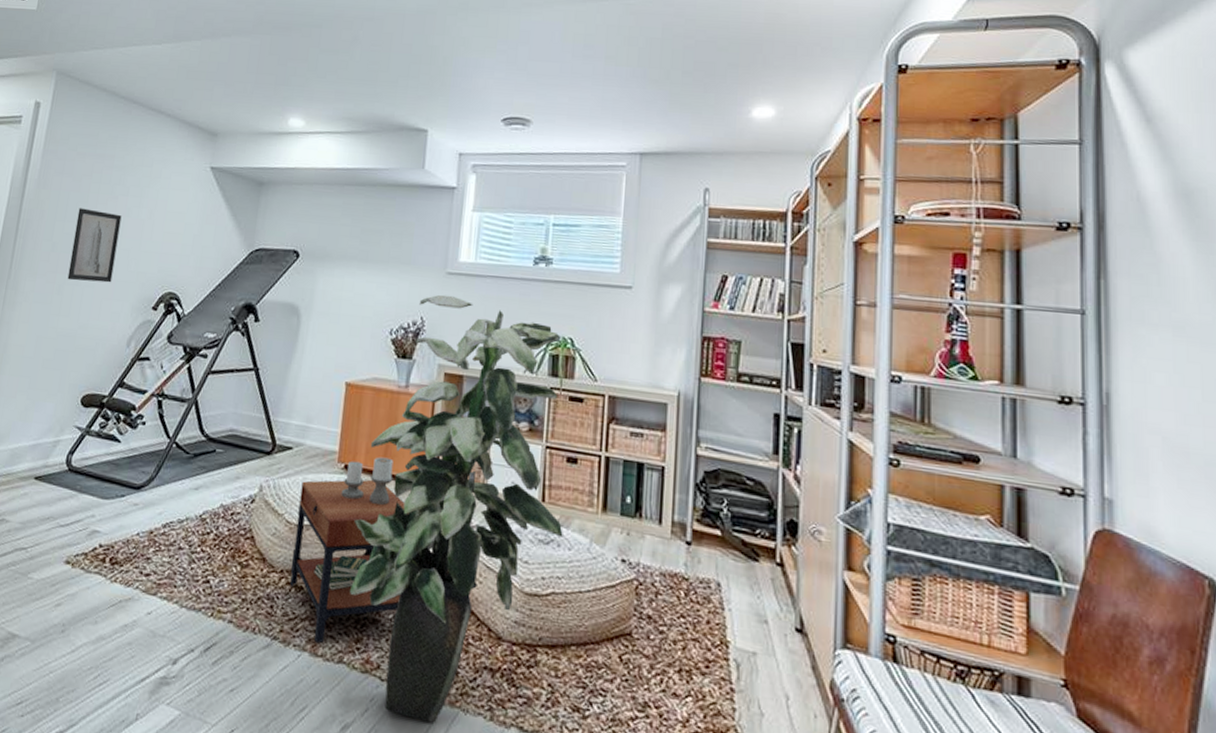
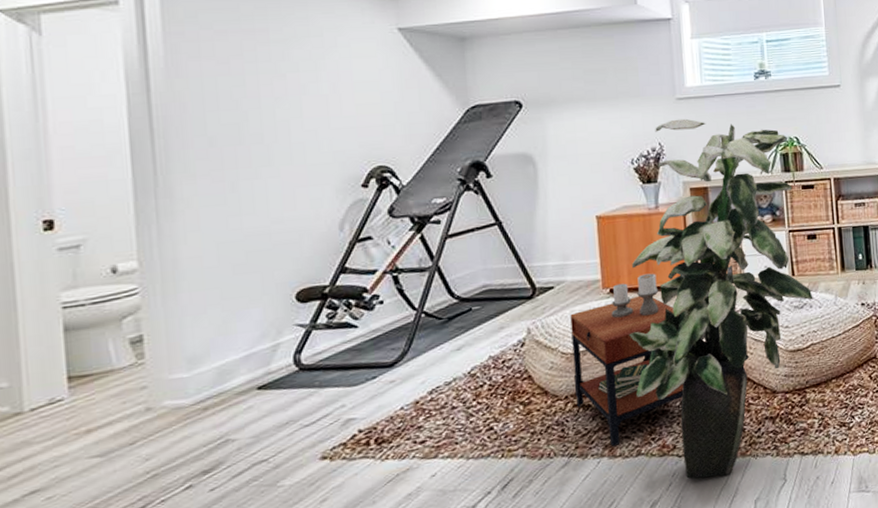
wall art: present [67,208,122,283] -> none [234,92,302,175]

